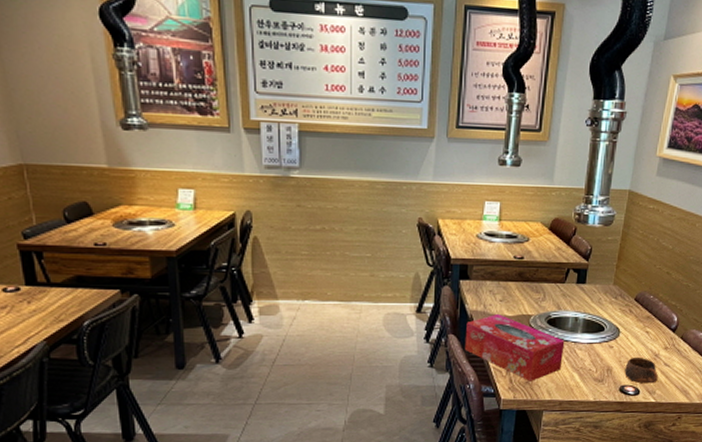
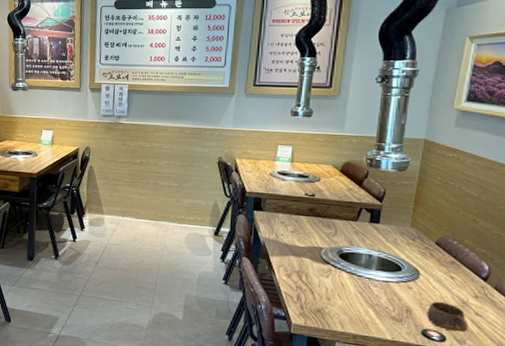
tissue box: present [464,314,565,382] -> none [257,244,358,311]

